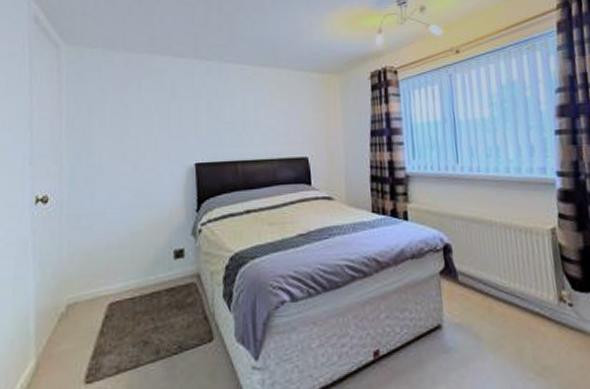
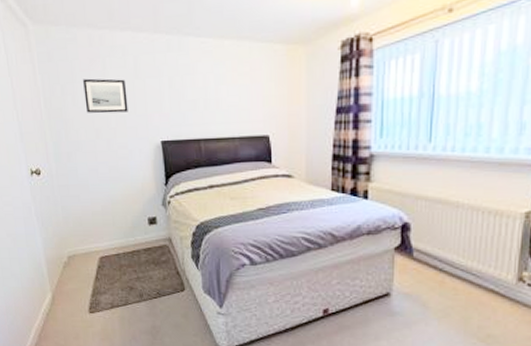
wall art: none [113,99,162,135] -> present [83,78,128,114]

